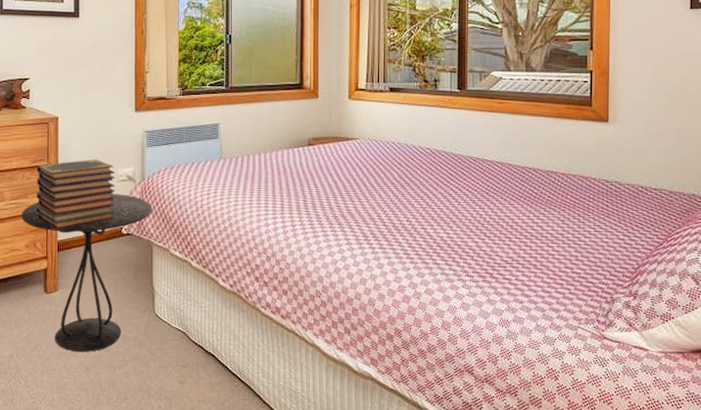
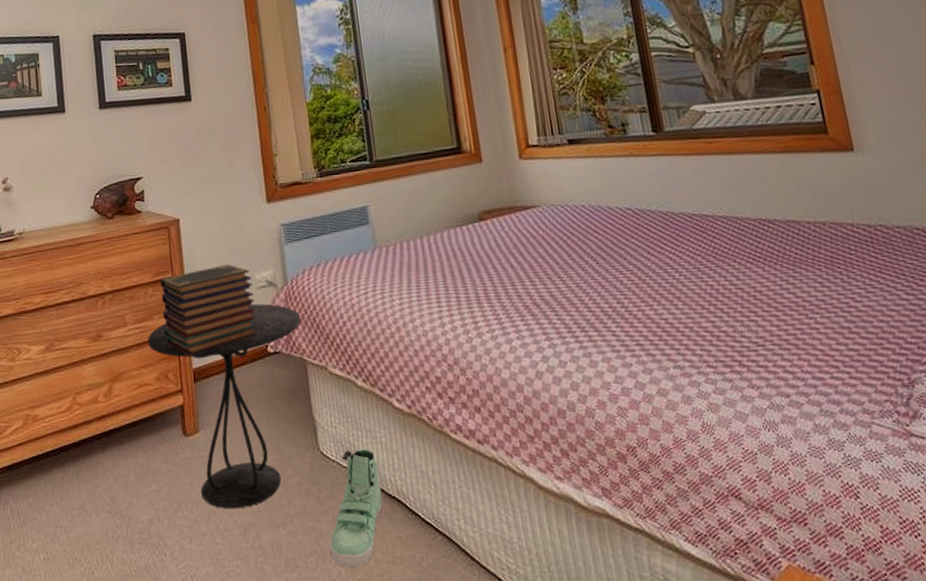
sneaker: none [155,315,200,403] -> present [329,449,382,567]

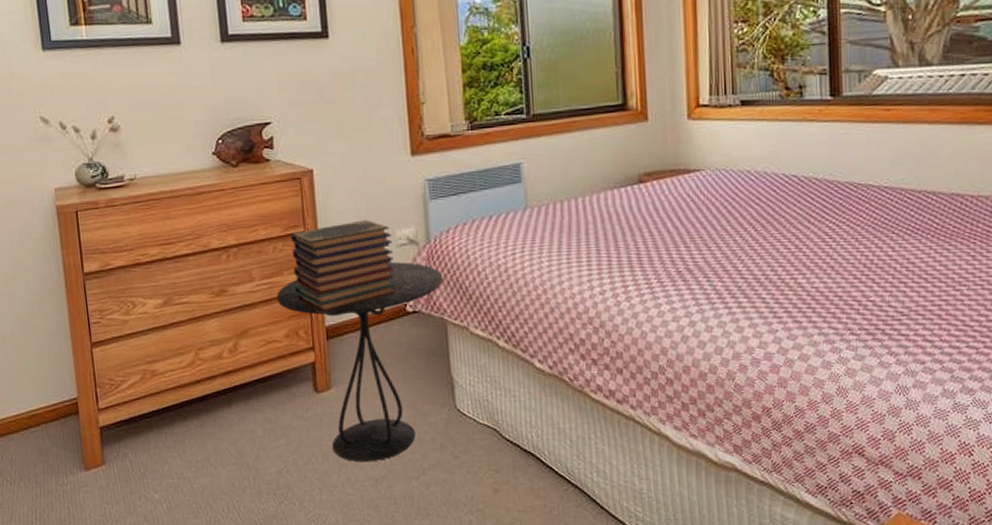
sneaker: present [329,449,382,567] -> none [462,407,517,516]

